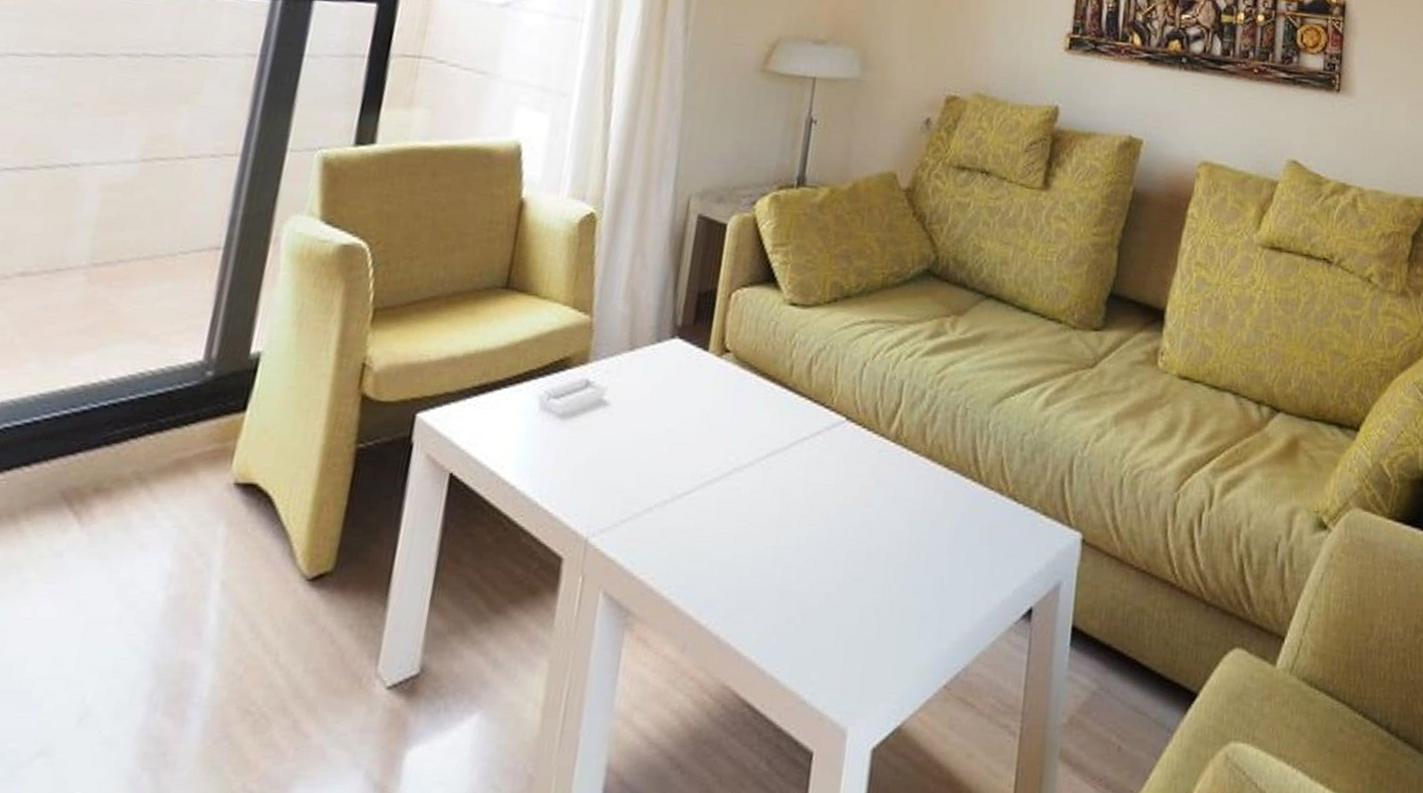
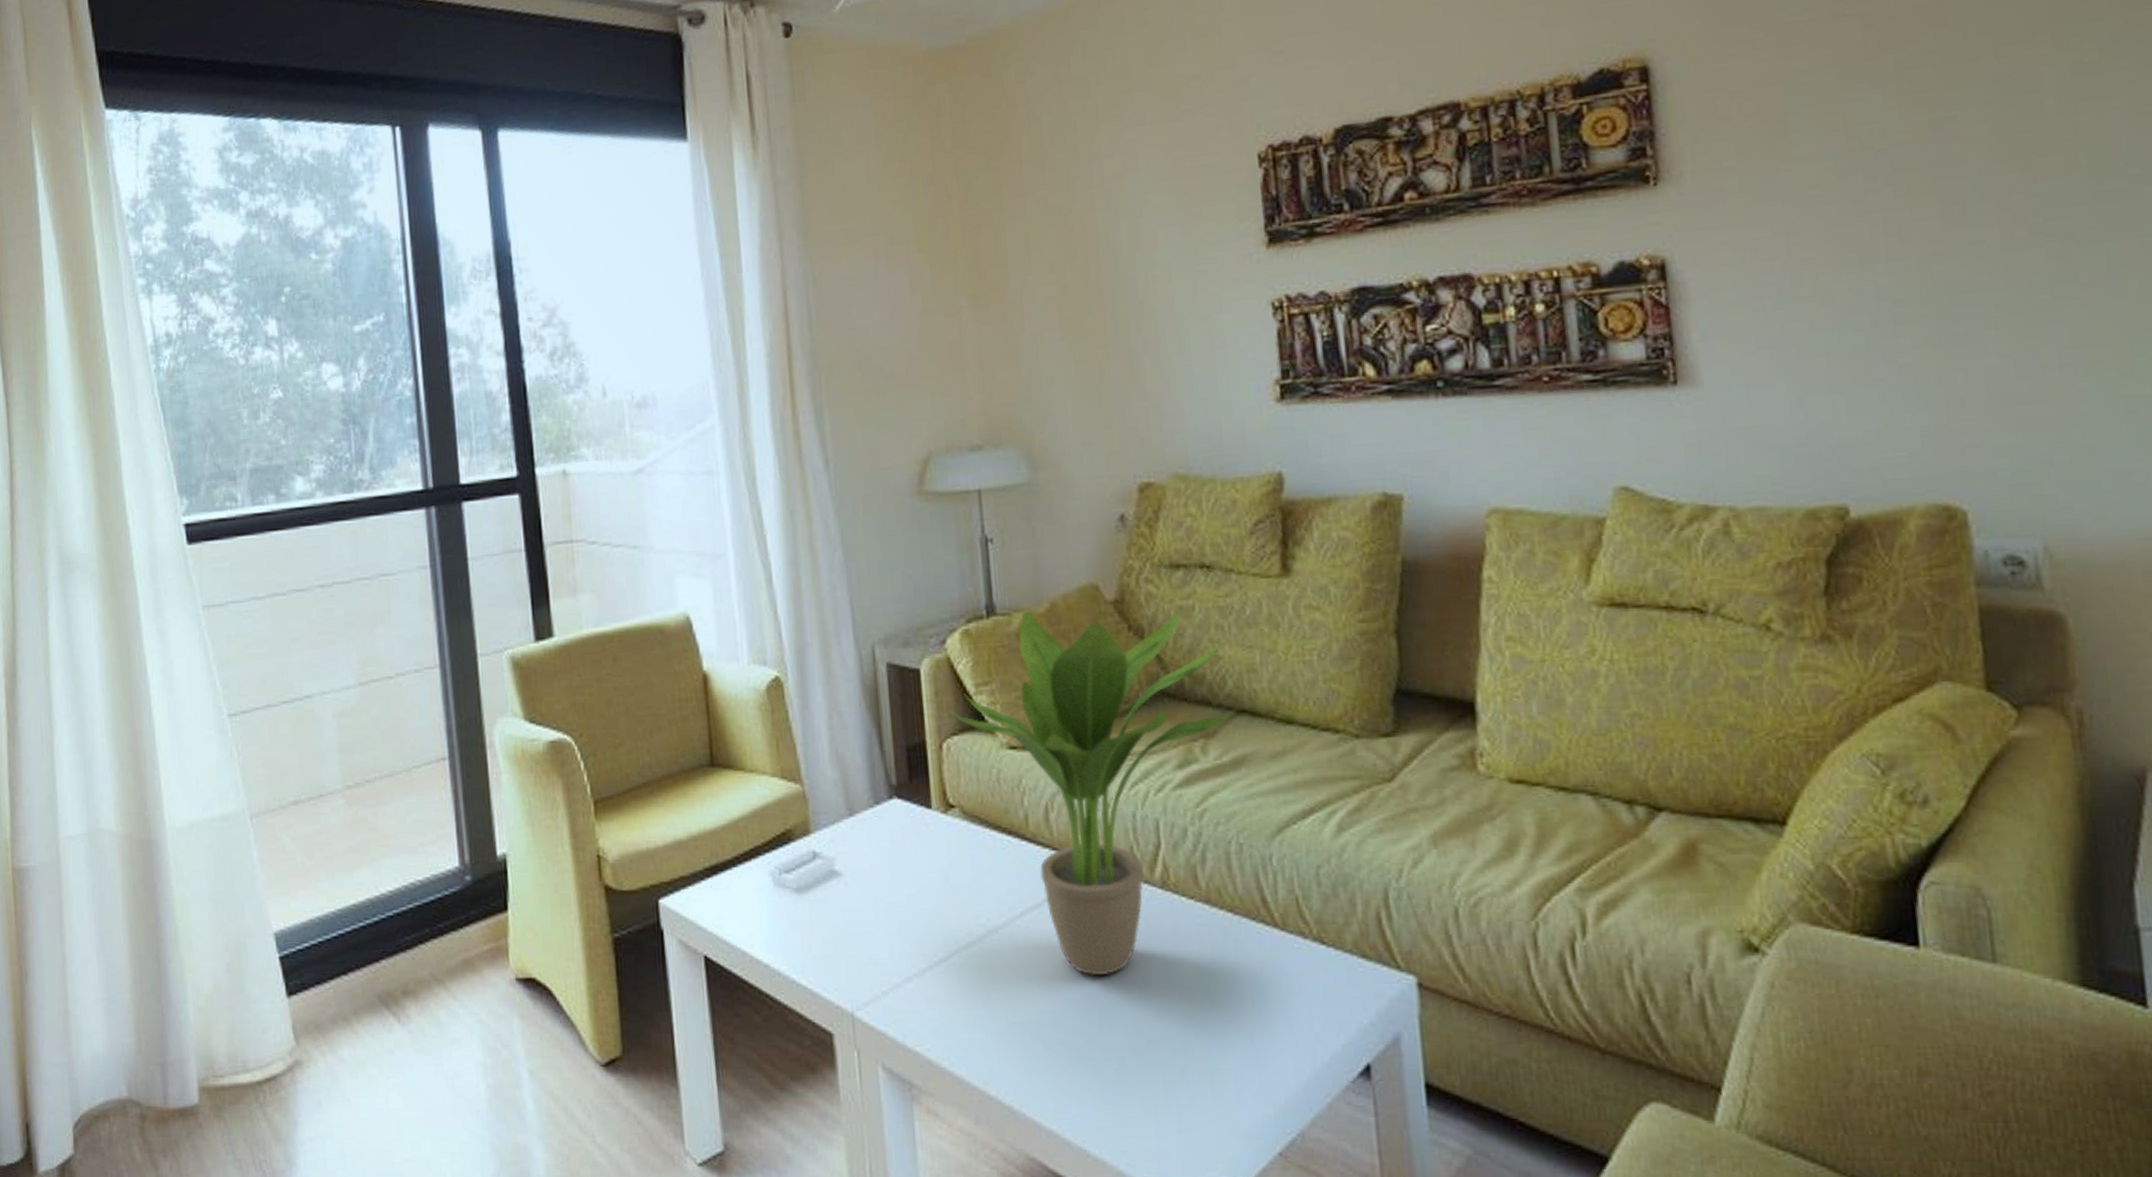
potted plant: none [744,187,988,517] -> present [948,611,1236,976]

